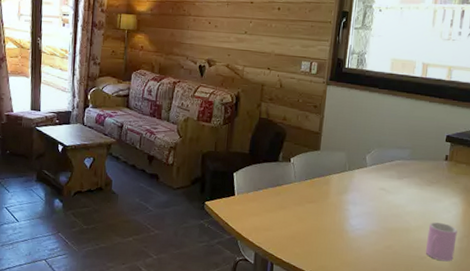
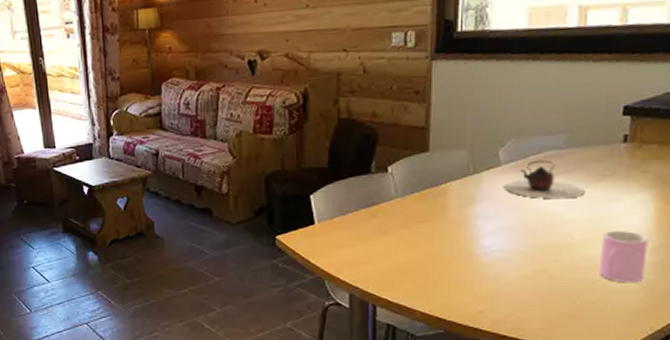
teapot: none [368,166,419,196] -> present [504,160,583,200]

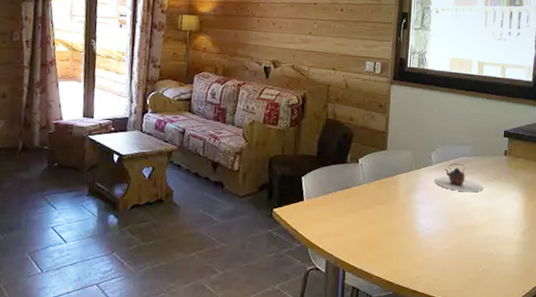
cup: present [598,230,648,283] -> none [492,217,520,257]

